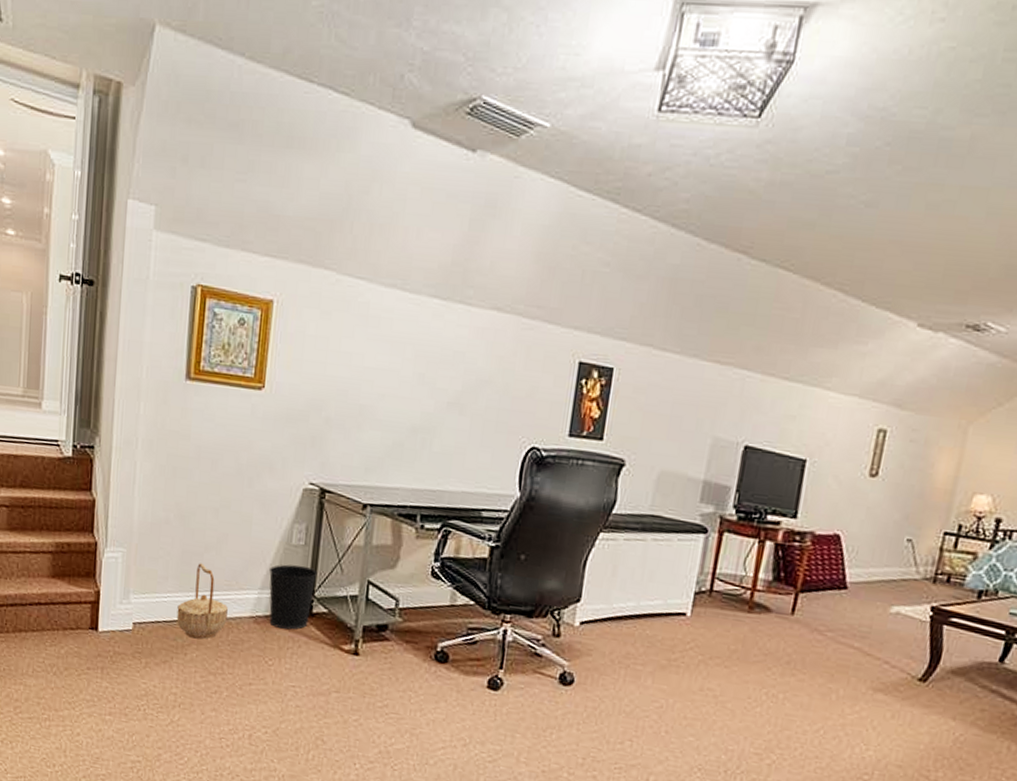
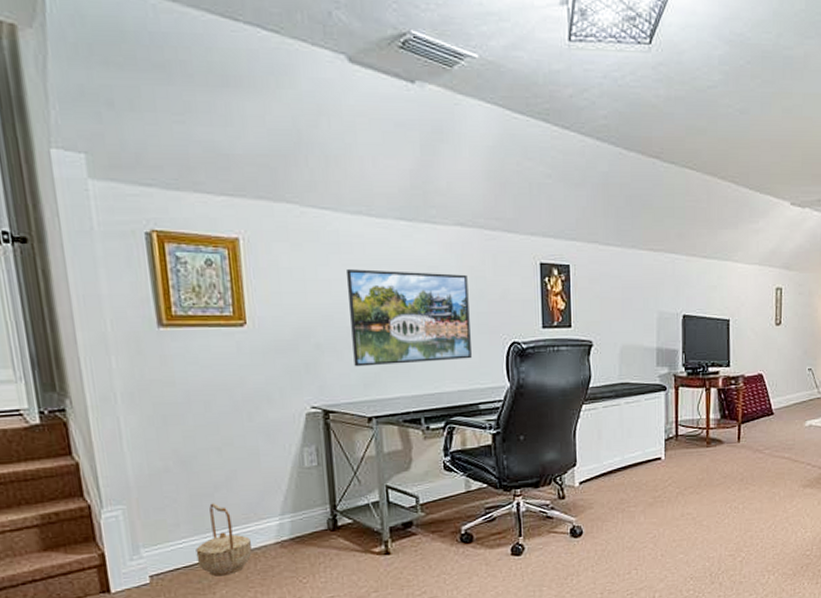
wastebasket: present [268,564,318,630] -> none [285,484,336,547]
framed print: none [359,344,495,459] -> present [346,269,472,367]

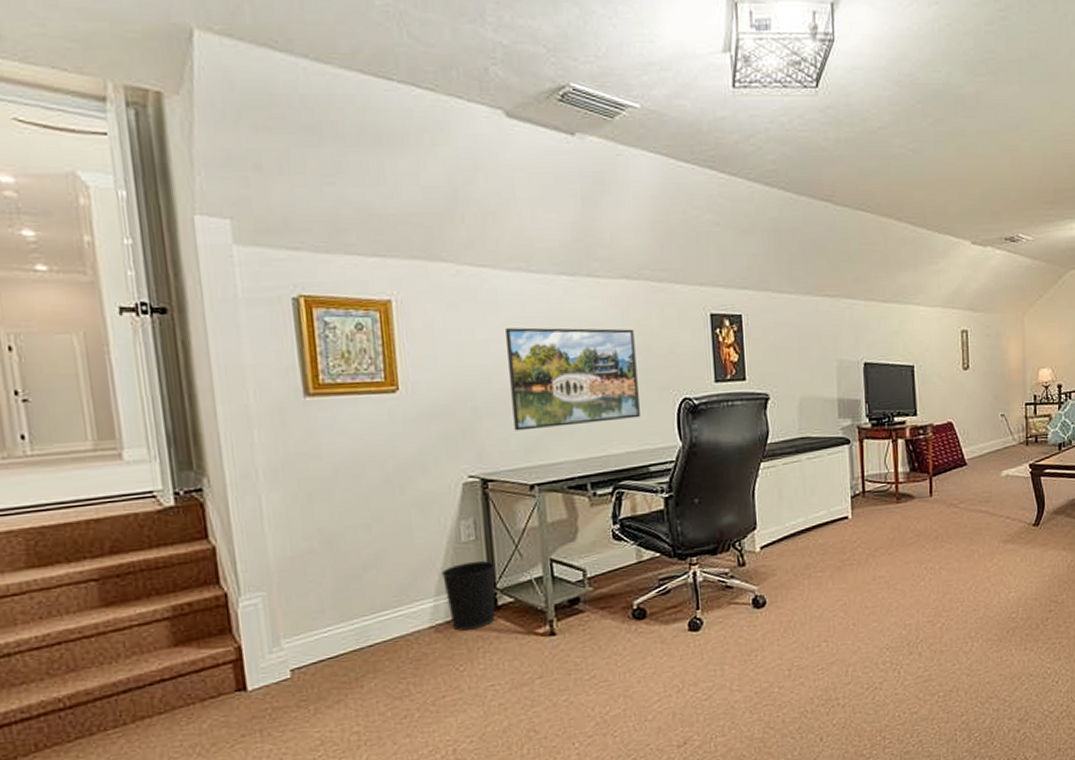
basket: present [196,503,252,576] -> none [342,585,404,668]
wastebasket: none [285,484,336,547] -> present [440,560,496,631]

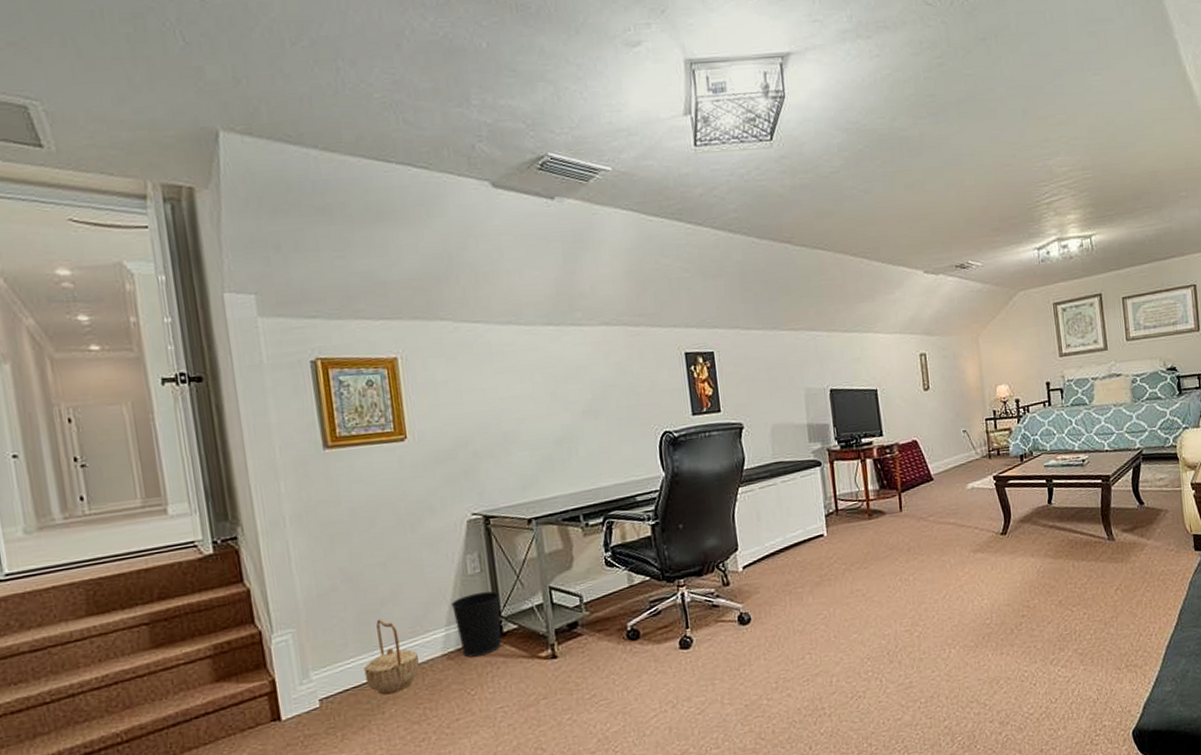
basket: none [342,585,404,668] -> present [364,619,419,695]
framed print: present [504,327,640,431] -> none [499,370,625,470]

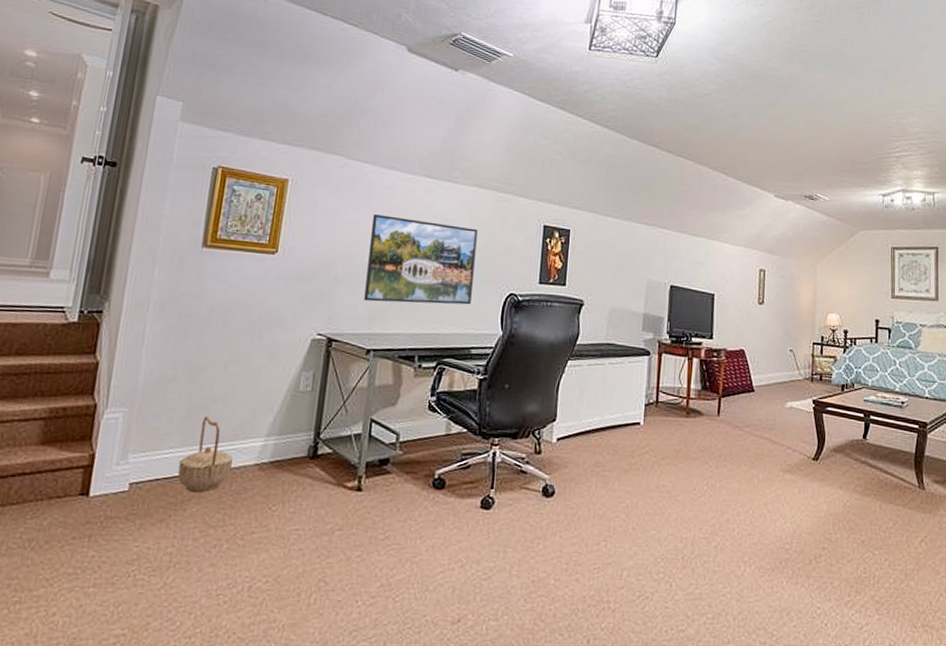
wastebasket: present [450,591,502,658] -> none [274,410,324,473]
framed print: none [499,370,625,470] -> present [364,214,478,305]

